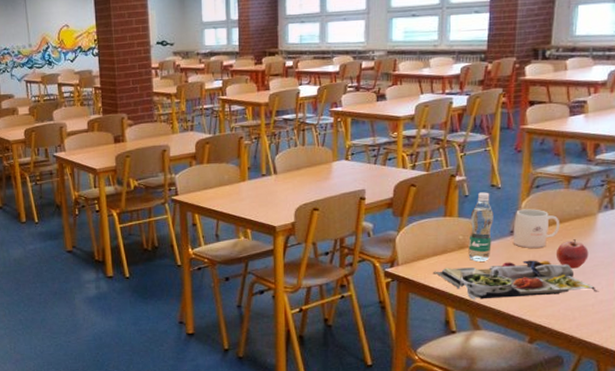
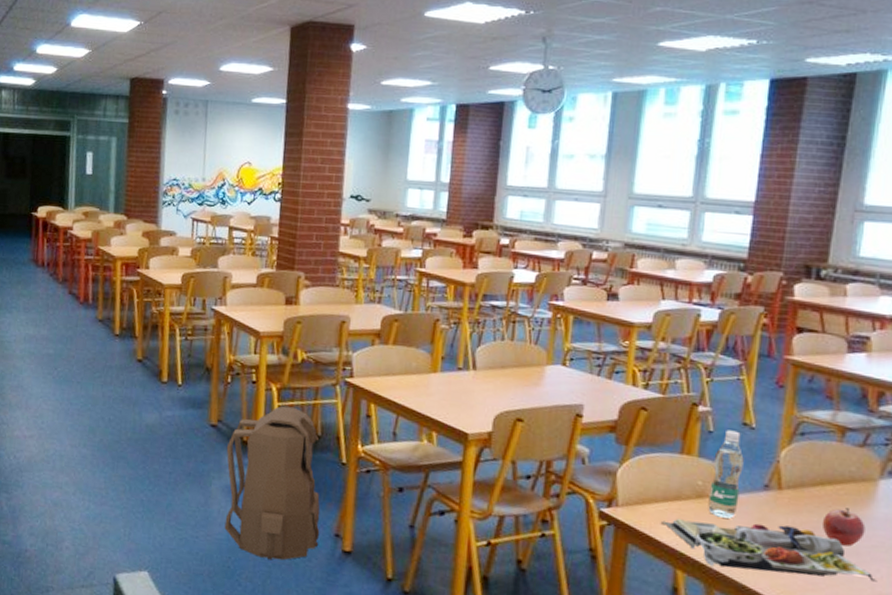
backpack: none [82,226,167,350] -> present [224,405,321,561]
mug: present [512,209,560,248] -> none [766,459,830,512]

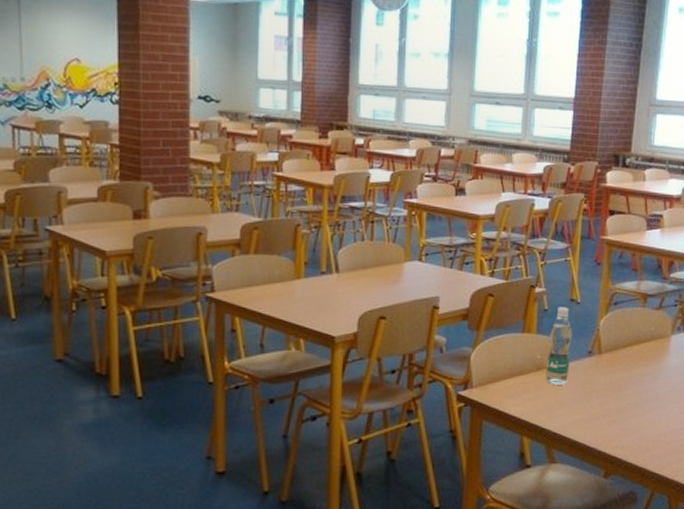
backpack: present [224,405,321,561] -> none [76,329,190,496]
food tray: present [660,518,877,582] -> none [508,384,671,428]
apple: present [821,508,866,547] -> none [631,363,662,395]

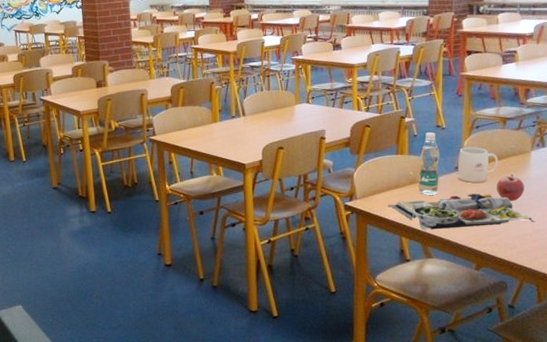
food tray: none [508,384,671,428] -> present [387,193,536,230]
mug: none [590,327,637,371] -> present [457,147,499,183]
apple: none [631,363,662,395] -> present [496,174,525,201]

